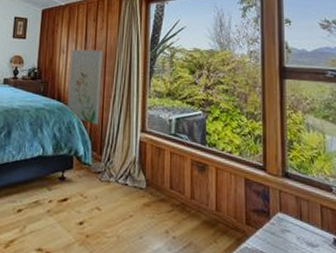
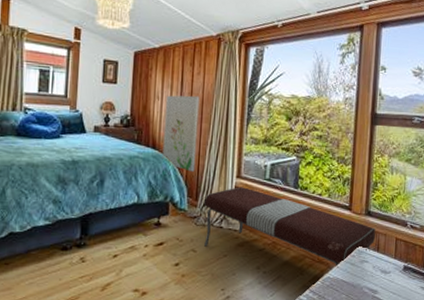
bench: none [109,141,297,237] -> present [204,187,376,268]

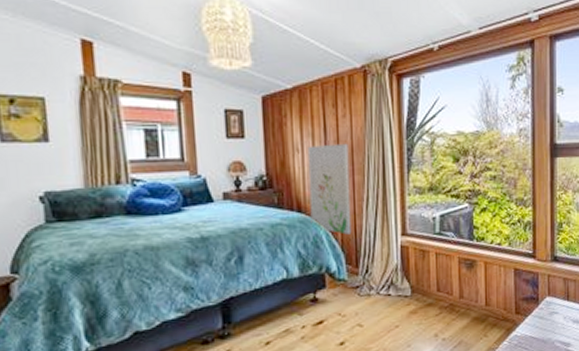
bench: present [204,187,376,268] -> none [367,245,565,324]

